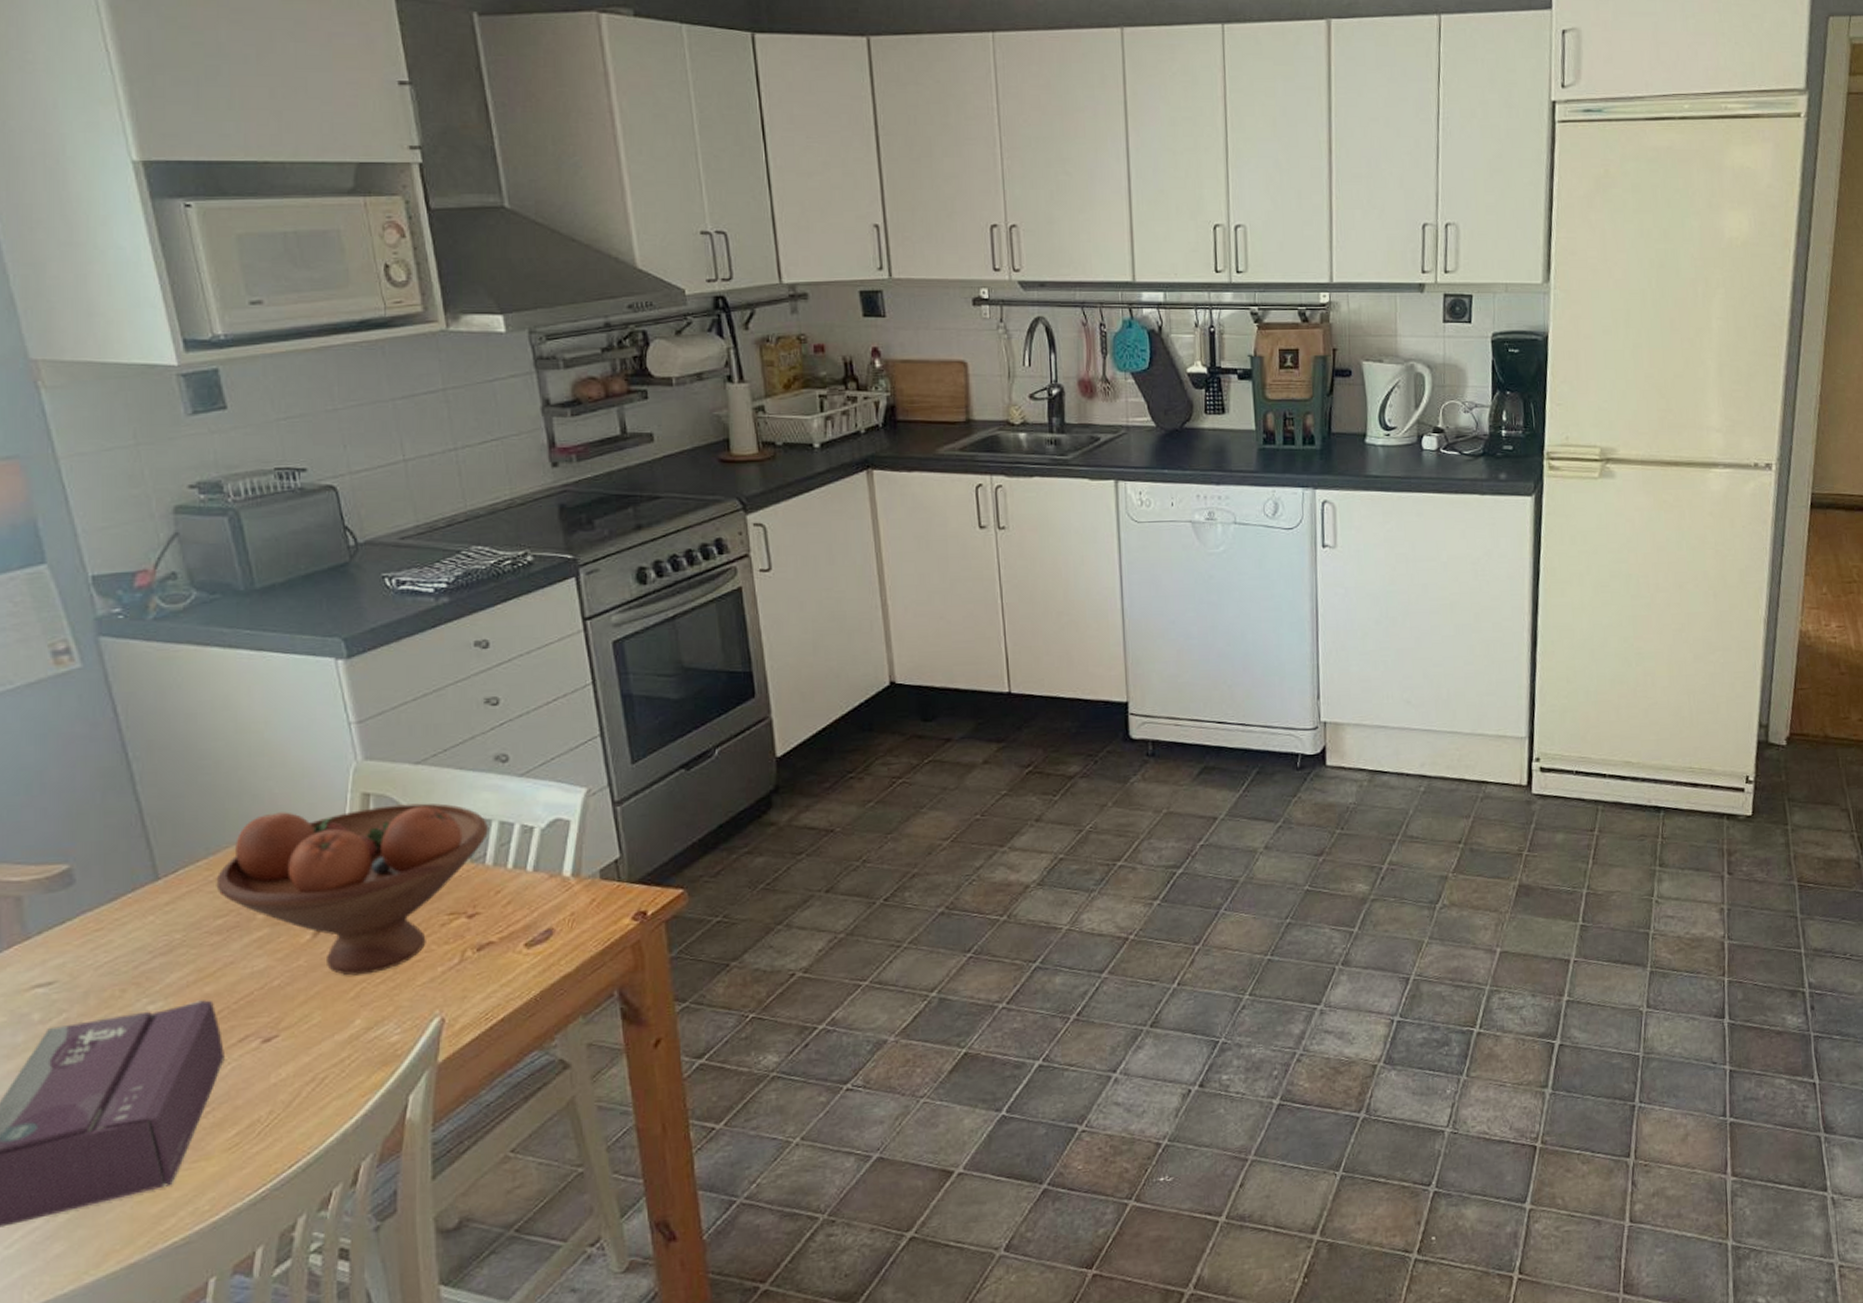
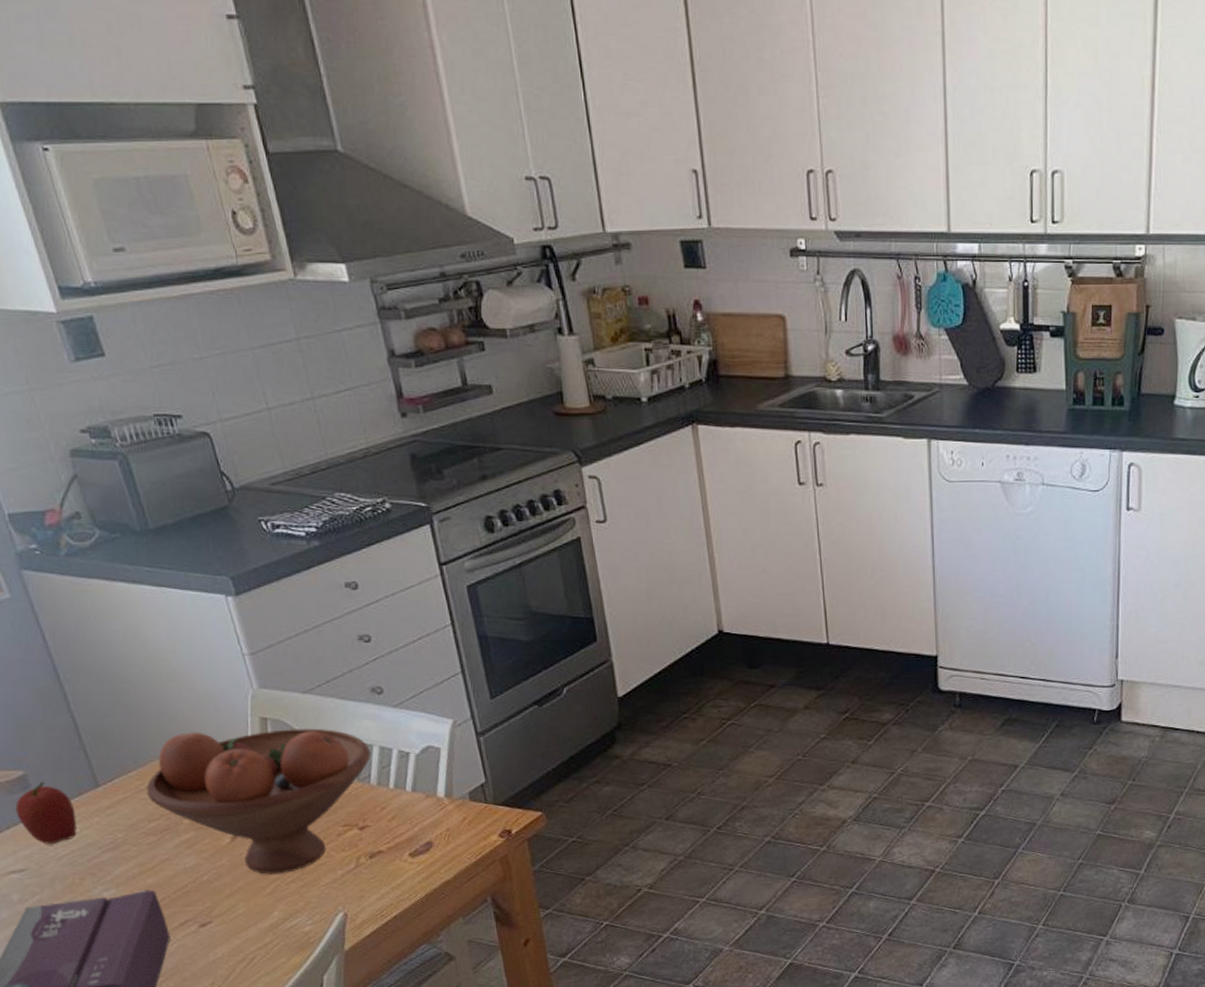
fruit: none [52,875,126,951] -> present [15,781,77,844]

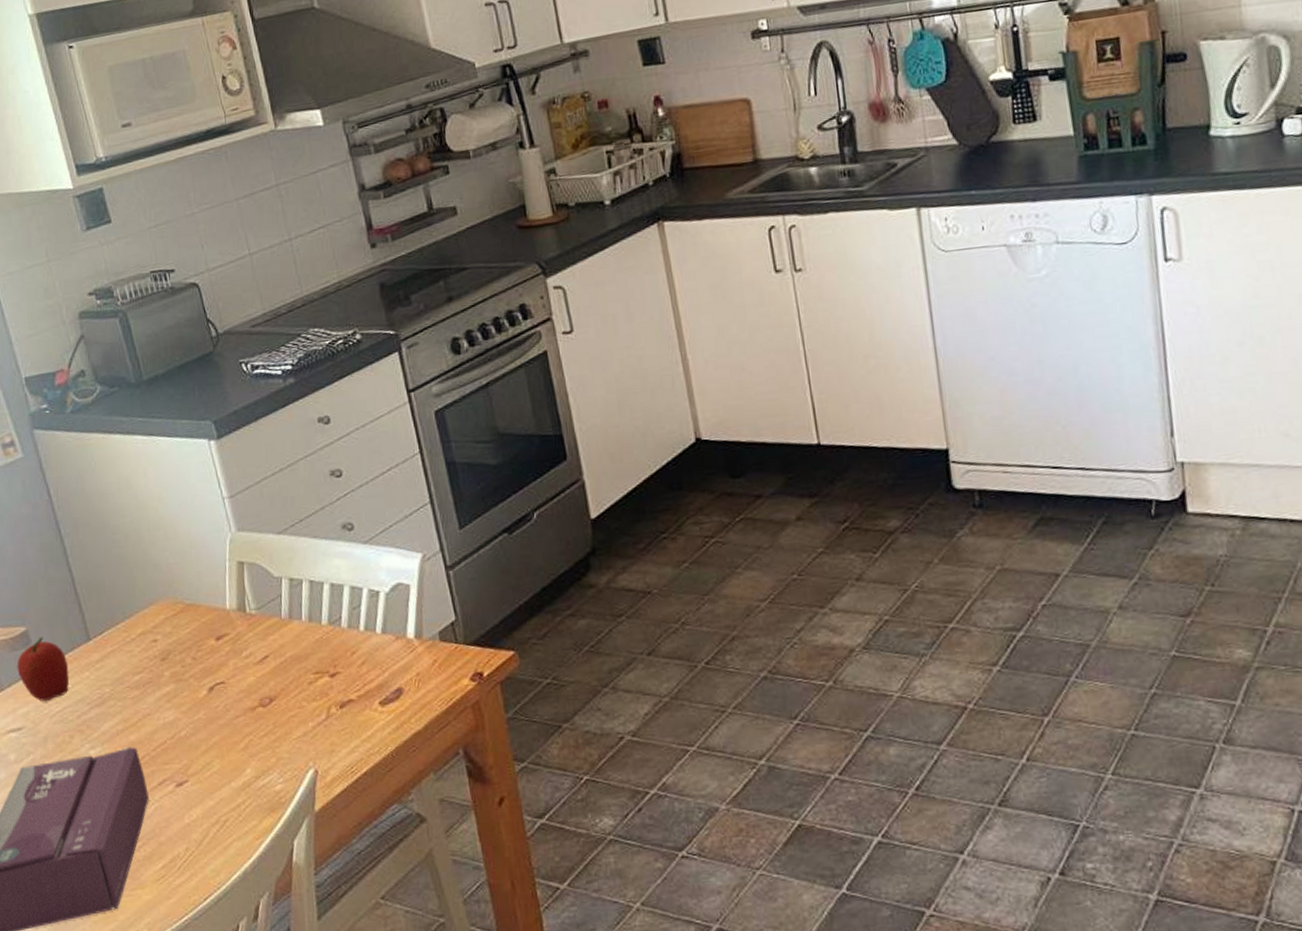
fruit bowl: present [146,728,371,875] -> none [132,569,342,729]

